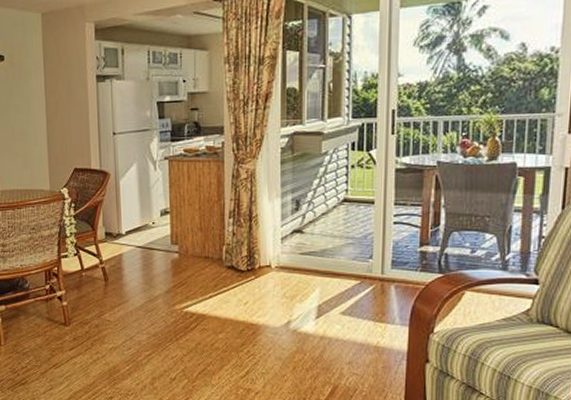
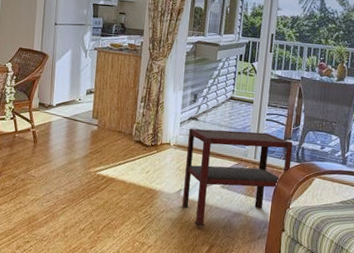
side table: none [292,240,433,365] -> present [182,128,294,227]

